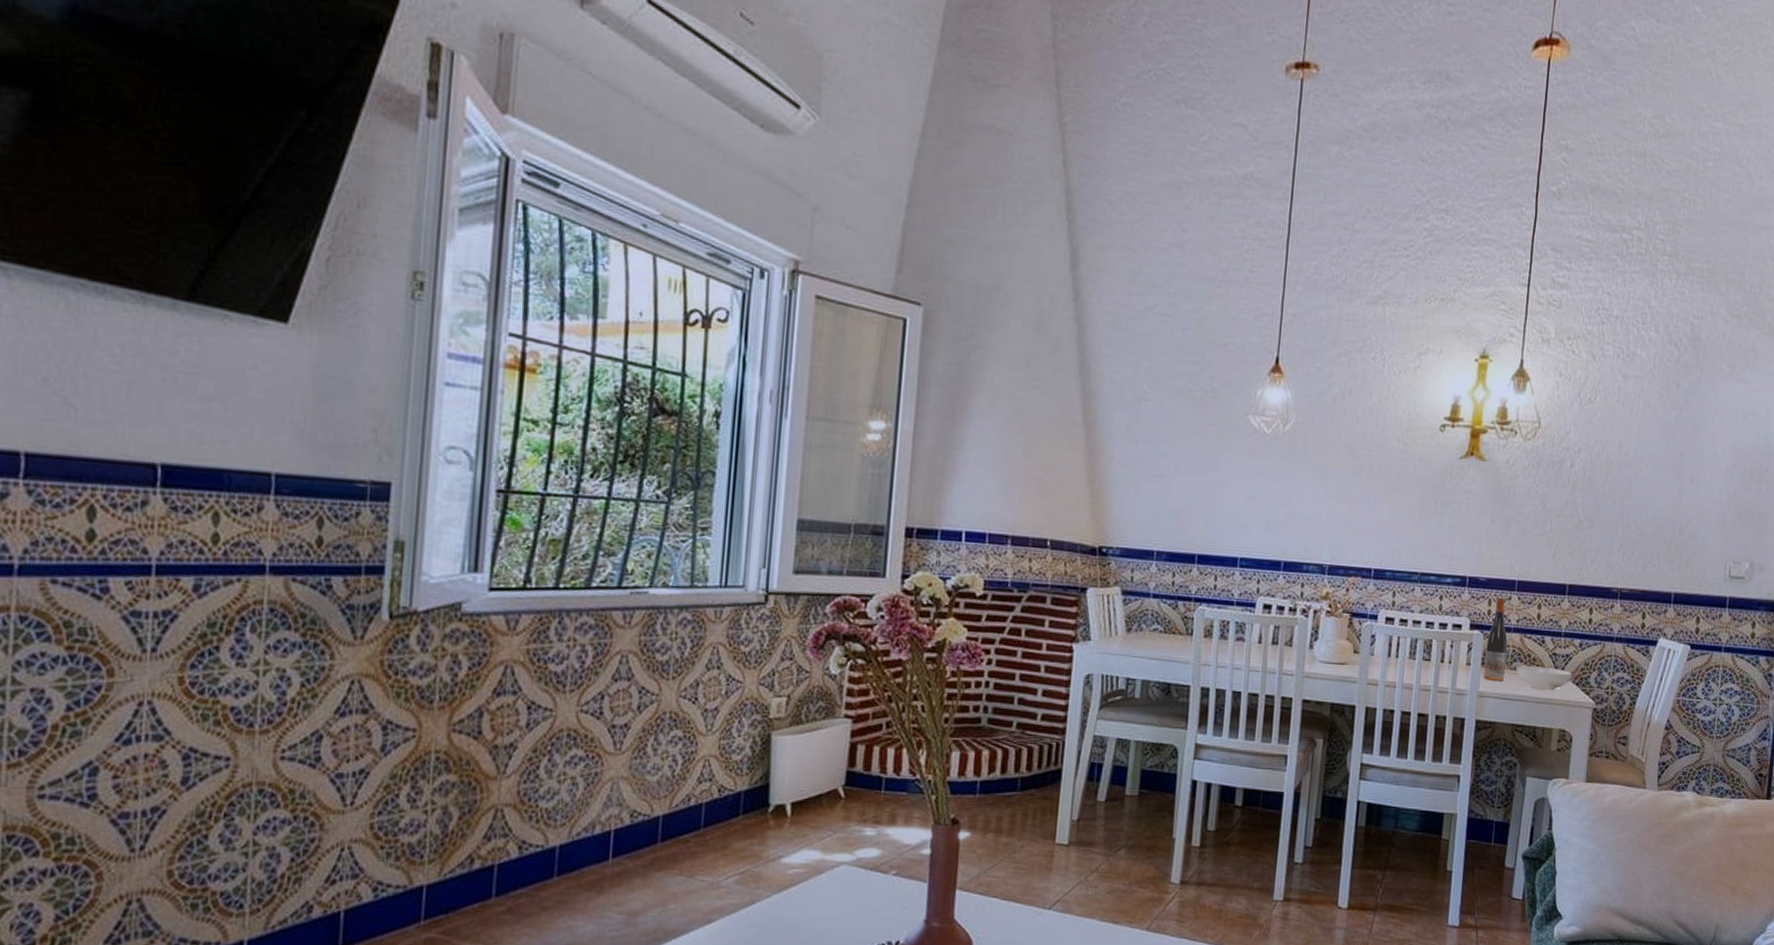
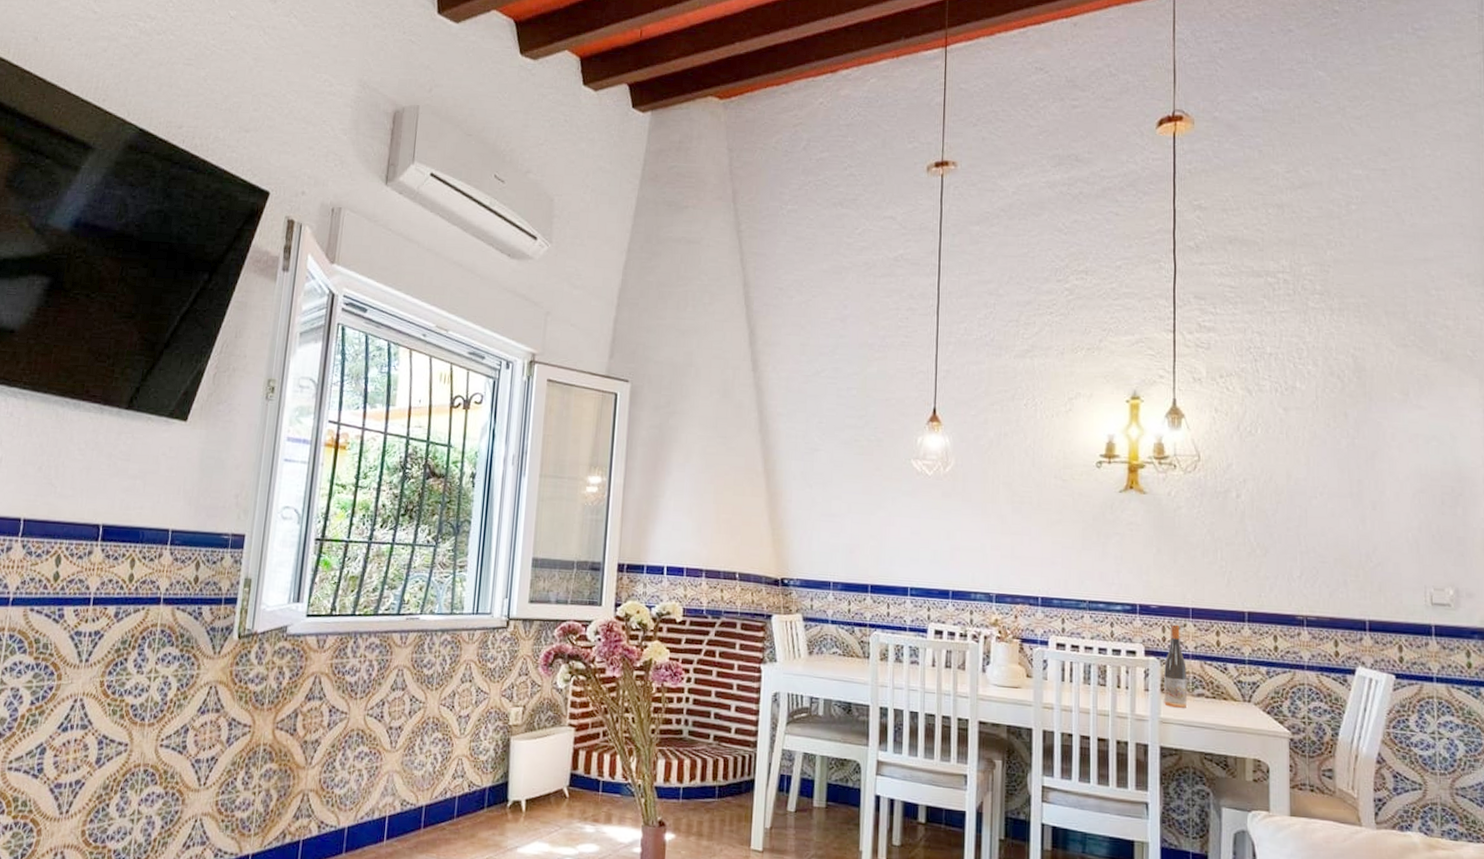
bowl: present [1515,665,1573,691] -> none [1198,692,1262,719]

